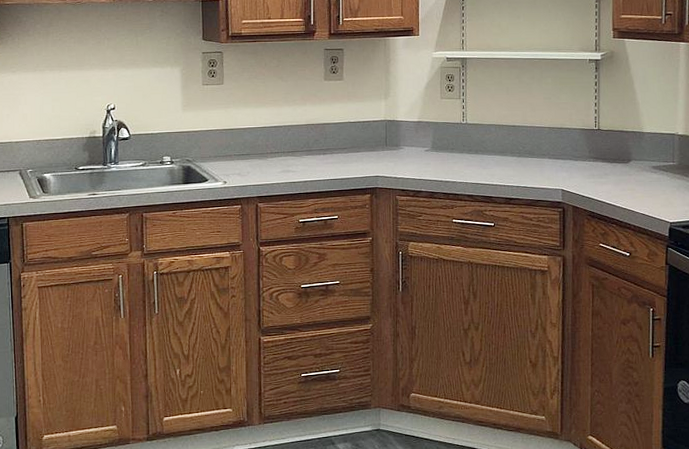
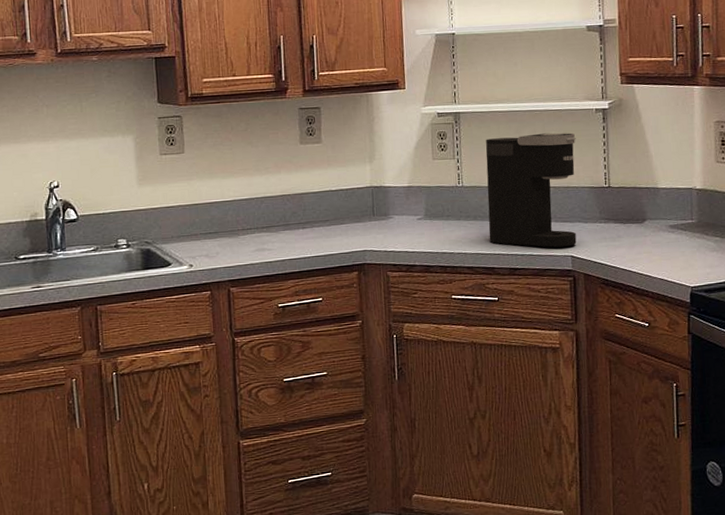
coffee maker: none [488,79,570,181] -> present [485,132,577,248]

